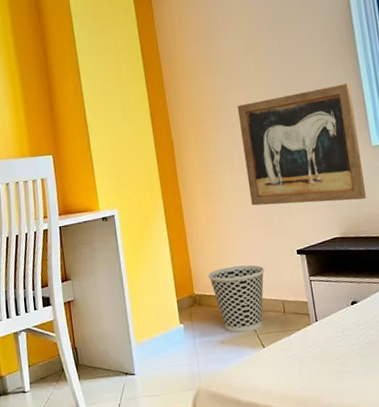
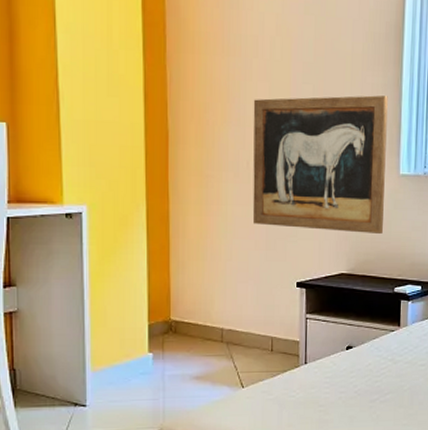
wastebasket: present [208,265,265,333] -> none [190,293,257,368]

